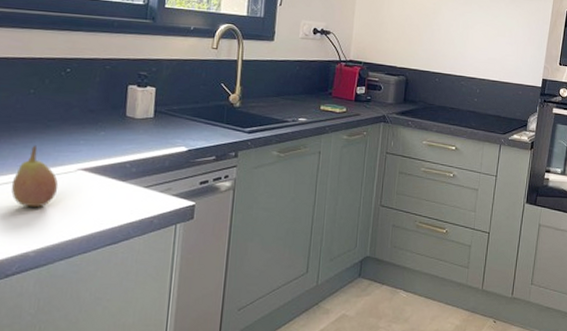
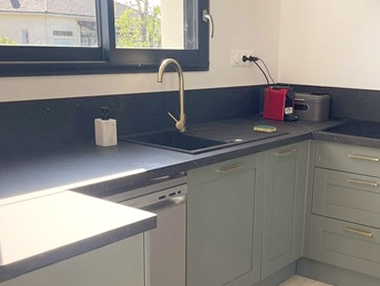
fruit: present [11,145,59,208] -> none [20,172,54,220]

